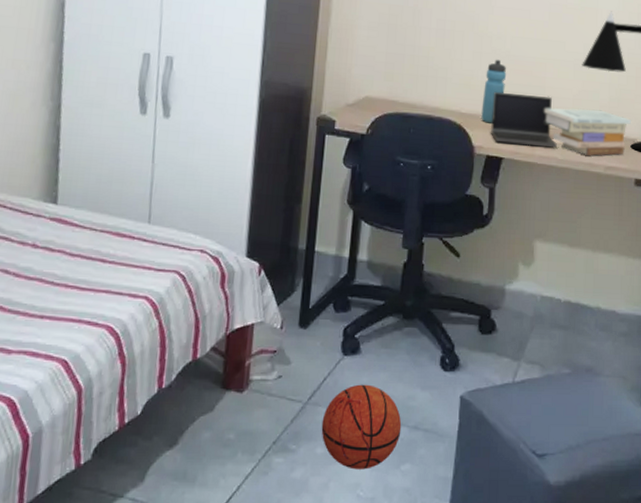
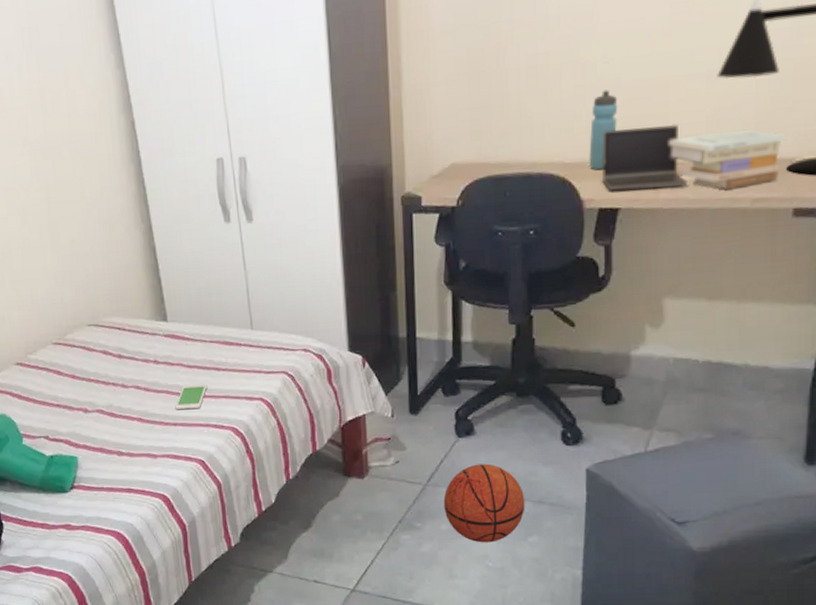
phone: none [46,274,88,302] -> present [175,383,208,410]

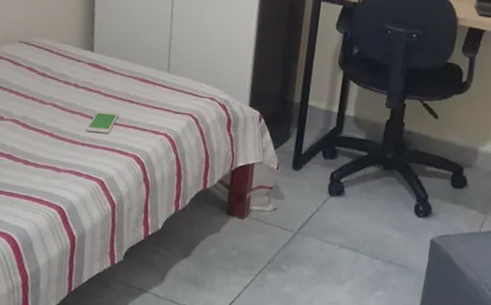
basketball: present [443,463,525,543] -> none [308,221,378,292]

